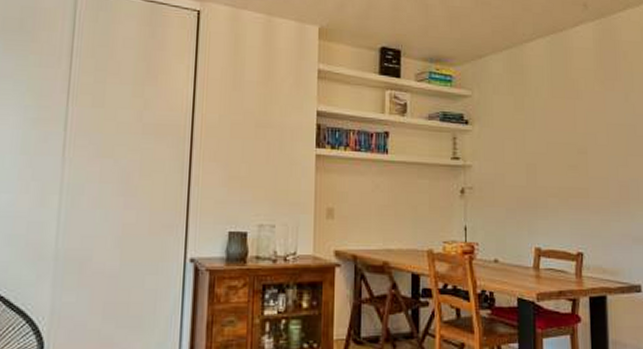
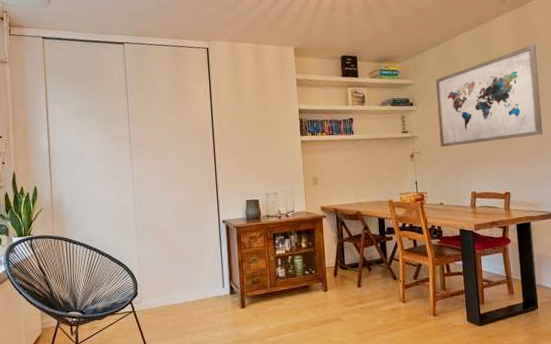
wall art: none [498,65,626,184] -> present [435,44,543,147]

